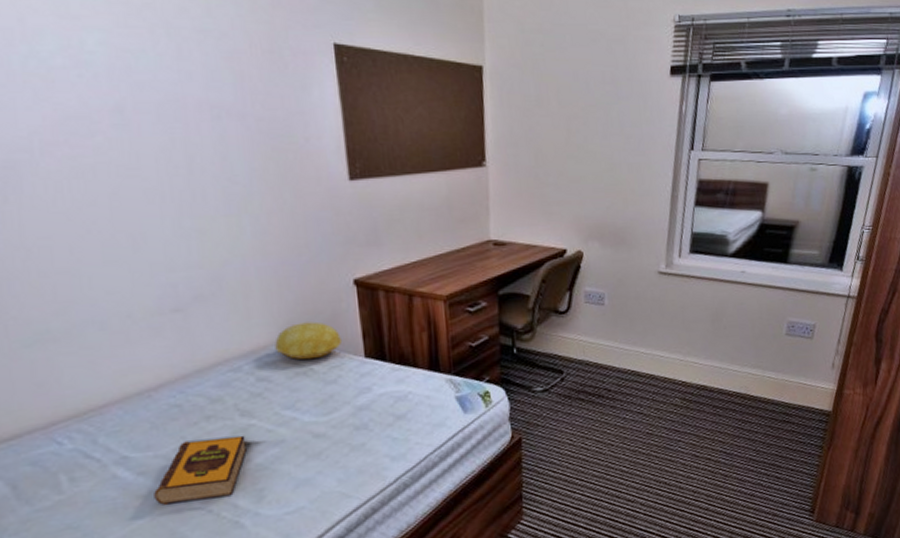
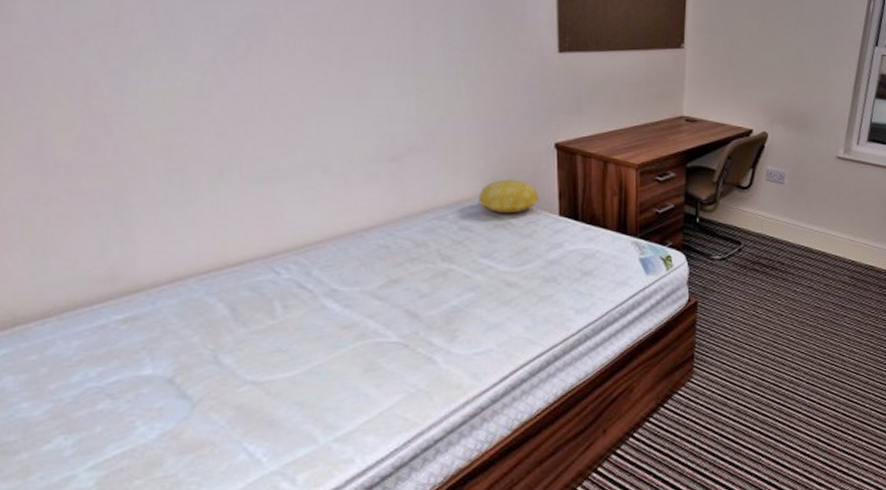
hardback book: present [154,435,247,505] -> none [357,278,444,337]

